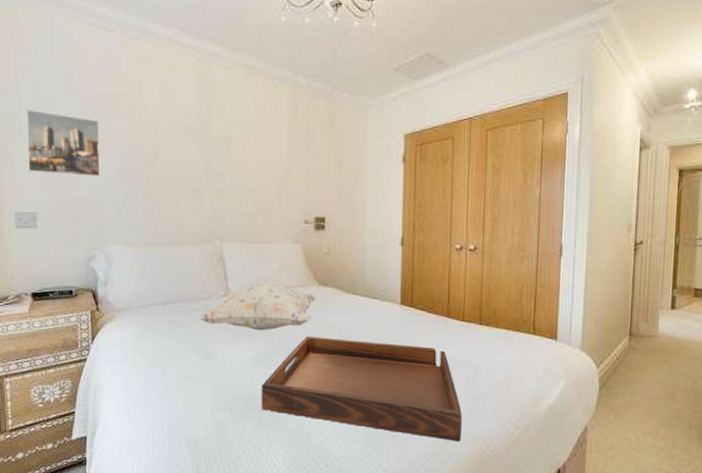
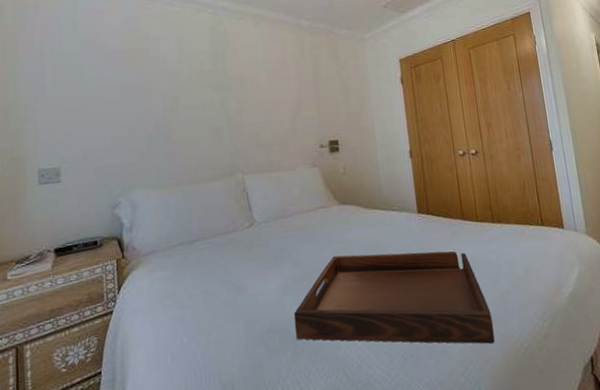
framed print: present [26,109,101,177] -> none [50,71,124,130]
decorative pillow: present [198,283,317,331] -> none [226,208,339,257]

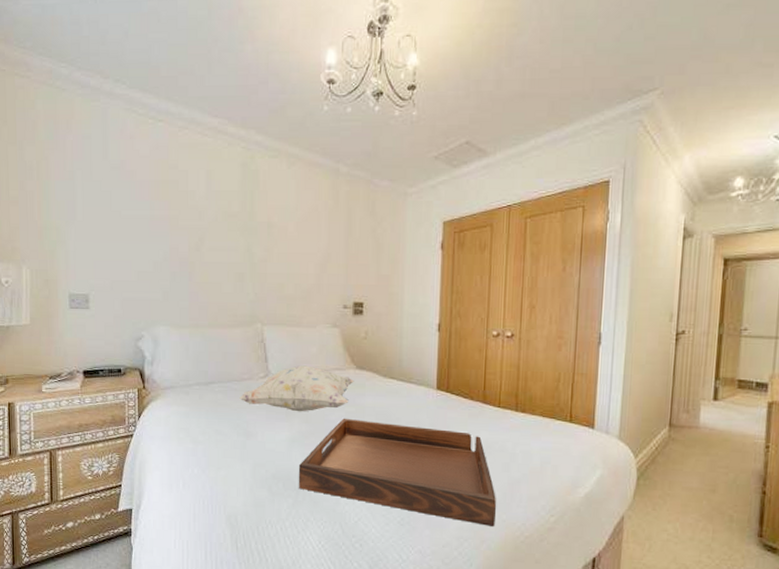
decorative pillow: none [226,208,339,257] -> present [239,365,354,412]

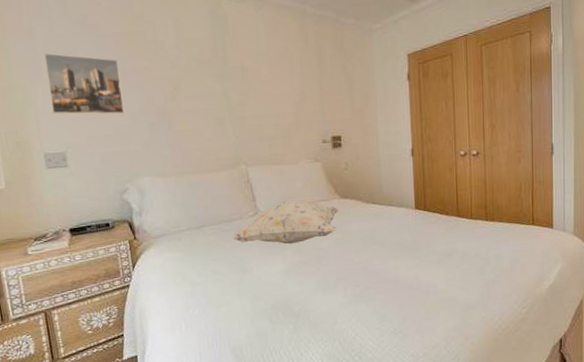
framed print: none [80,195,149,261] -> present [44,52,125,115]
serving tray: present [298,418,497,526] -> none [295,244,477,325]

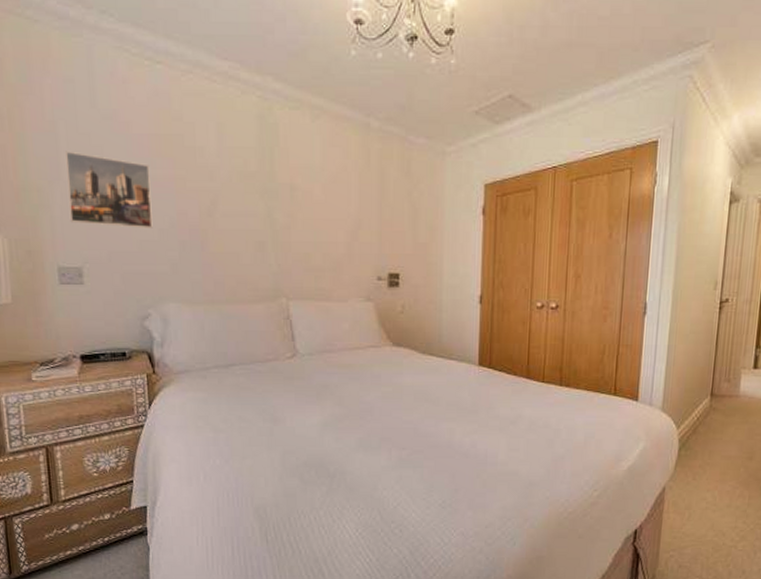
decorative pillow: present [232,200,340,245] -> none [264,343,391,394]

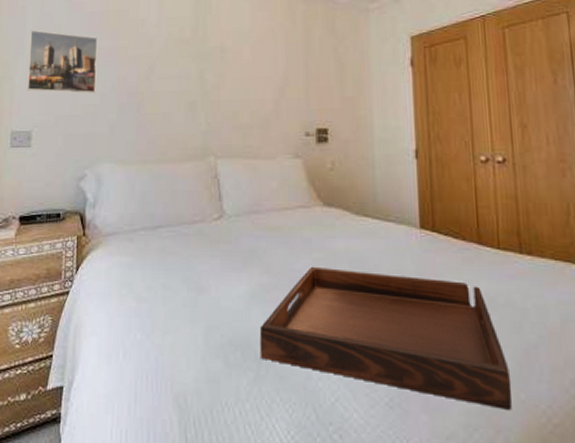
serving tray: none [332,398,541,504] -> present [259,266,512,410]

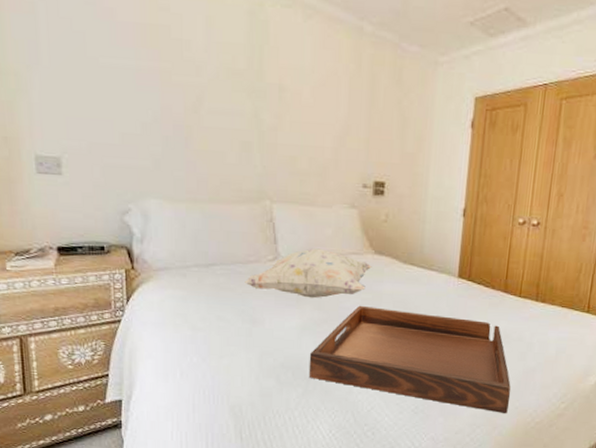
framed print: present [26,30,98,94] -> none [45,34,136,121]
decorative pillow: none [190,203,322,260] -> present [245,248,372,299]

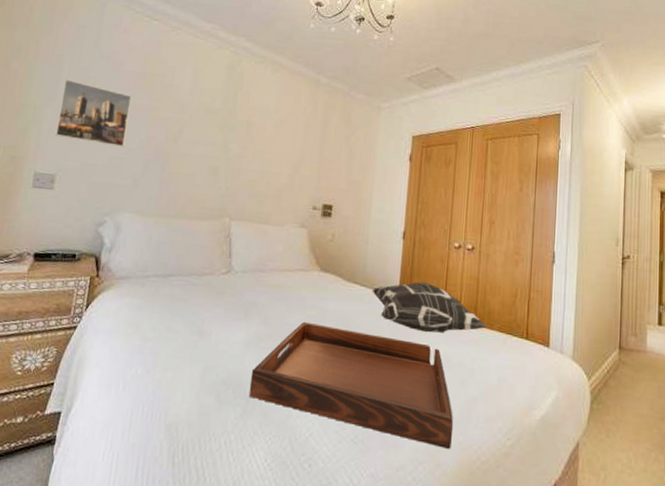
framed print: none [45,34,136,121] -> present [55,79,132,147]
decorative pillow: present [245,248,372,299] -> none [197,263,318,313]
decorative pillow: none [430,261,549,311] -> present [372,282,488,333]

